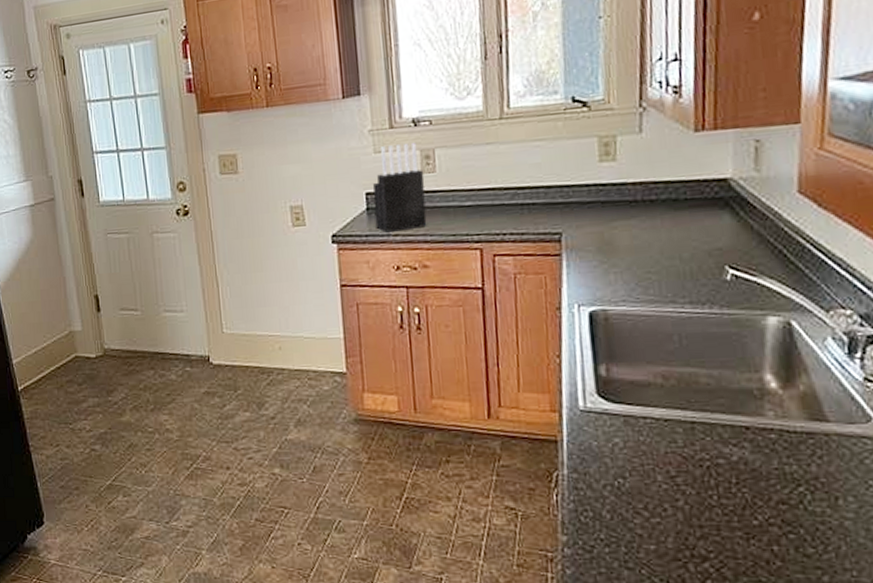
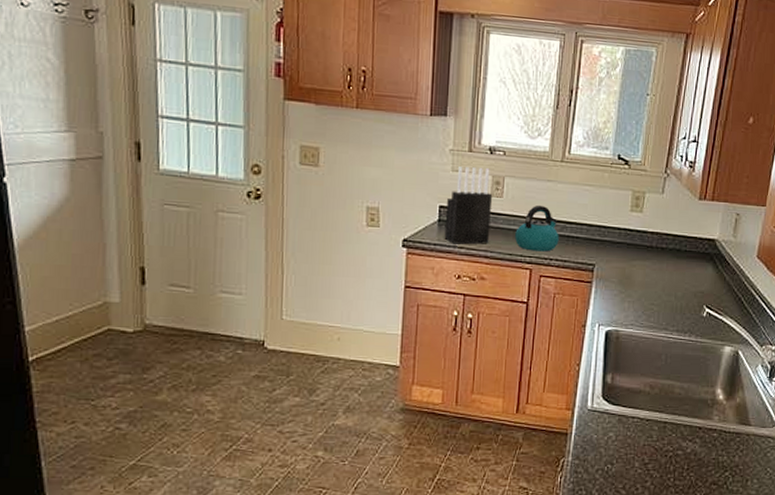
kettle: none [455,173,511,228] -> present [514,205,559,252]

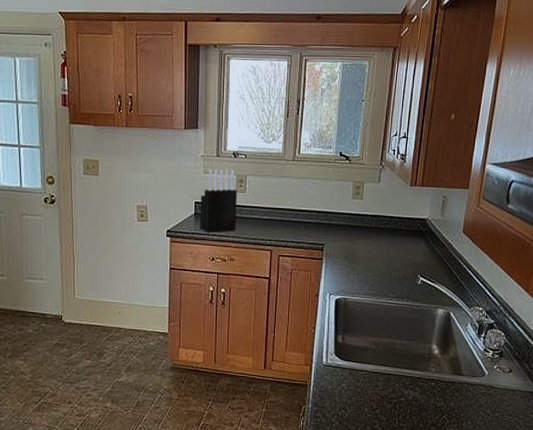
kettle: present [514,205,559,252] -> none [256,197,293,235]

